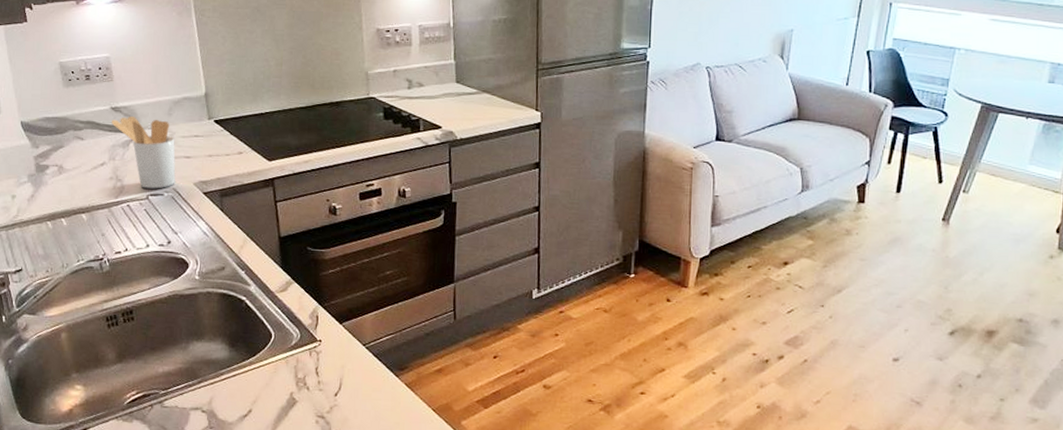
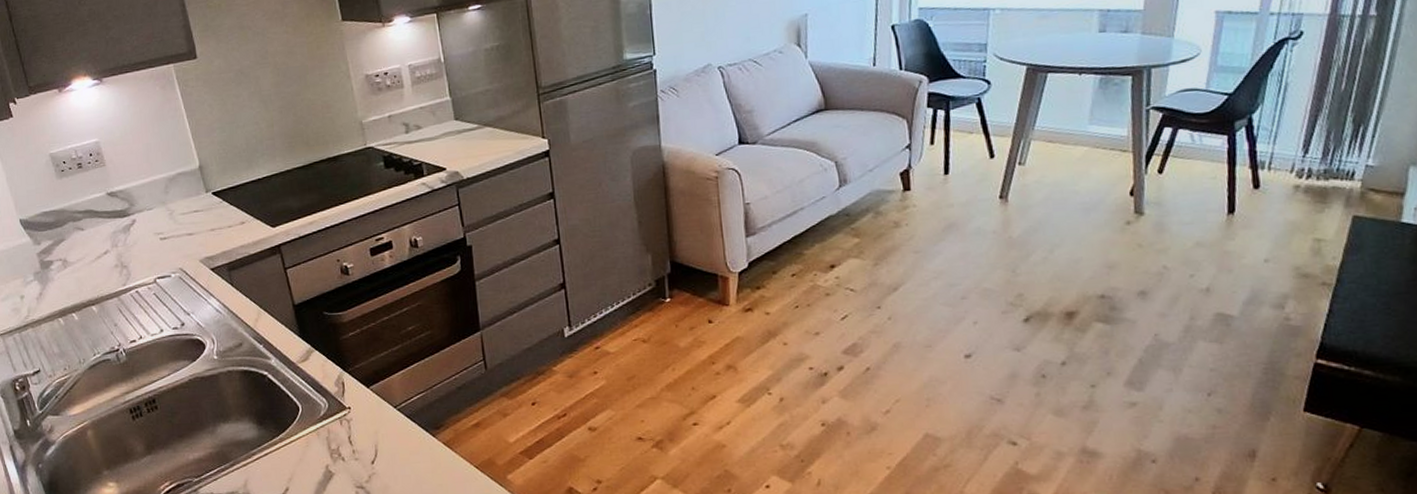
utensil holder: present [111,115,176,189] -> none [109,199,181,272]

